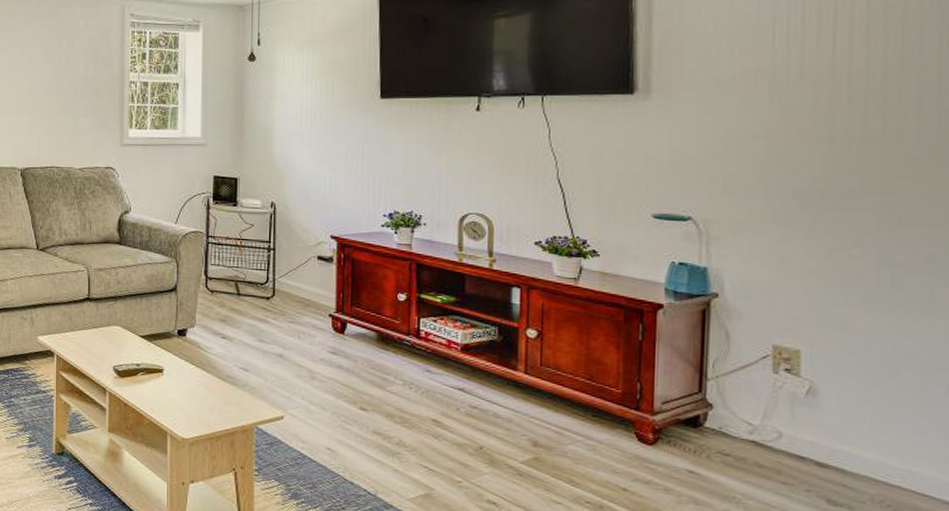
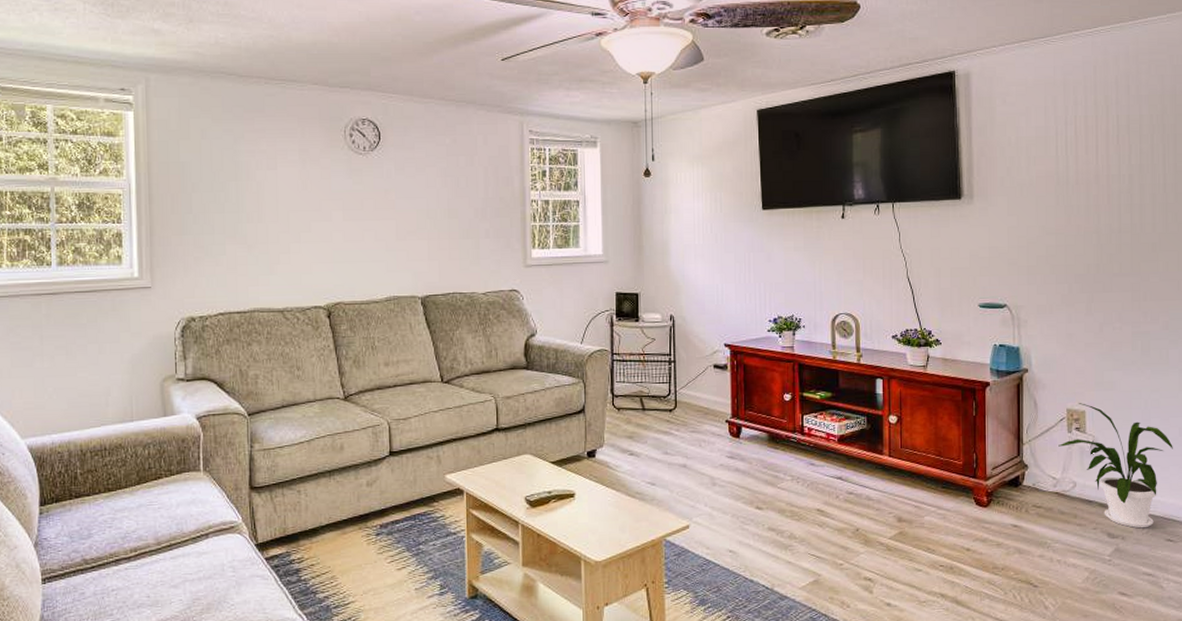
house plant: none [758,340,935,501] -> present [1058,403,1173,529]

